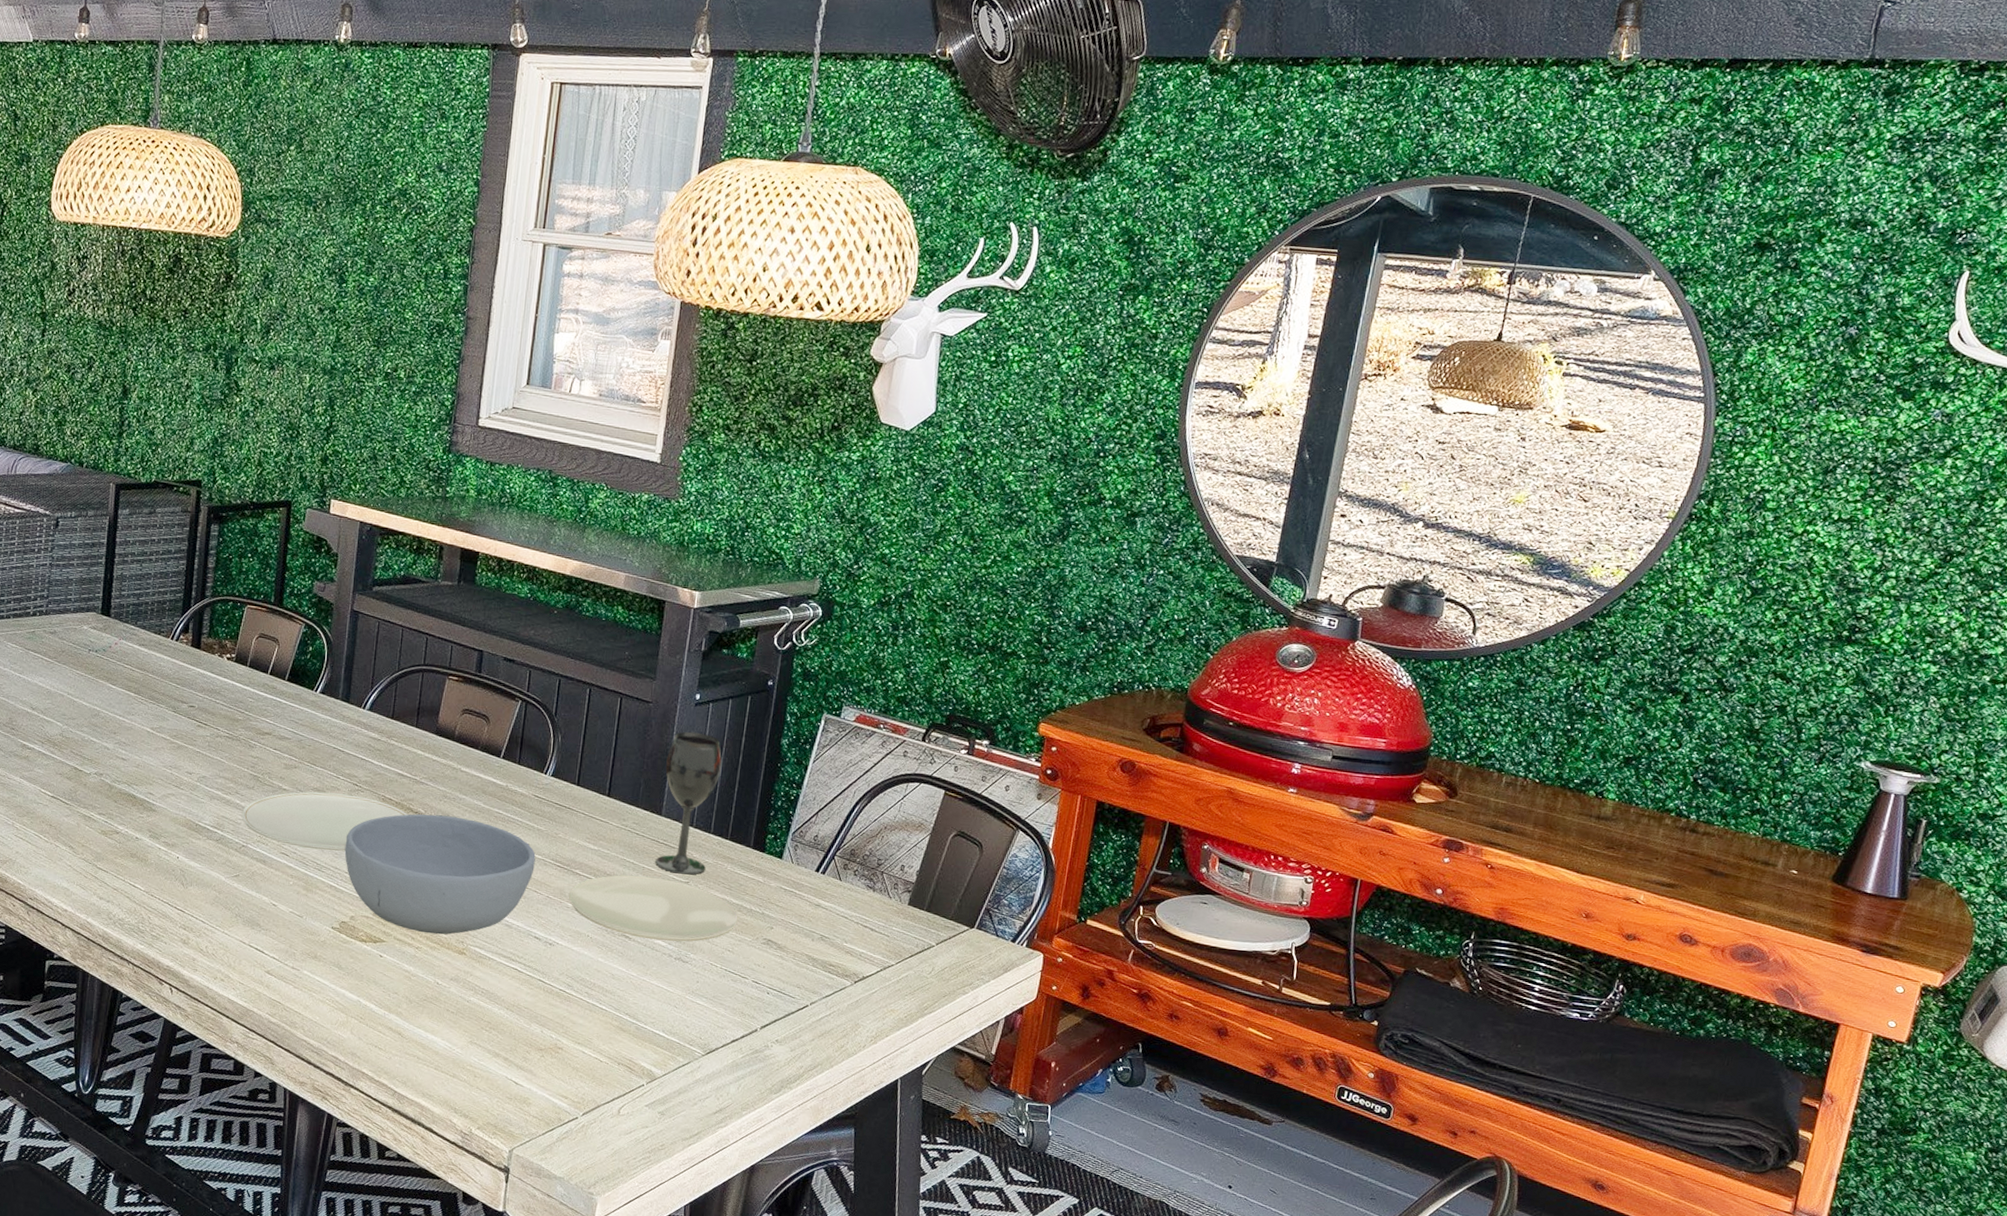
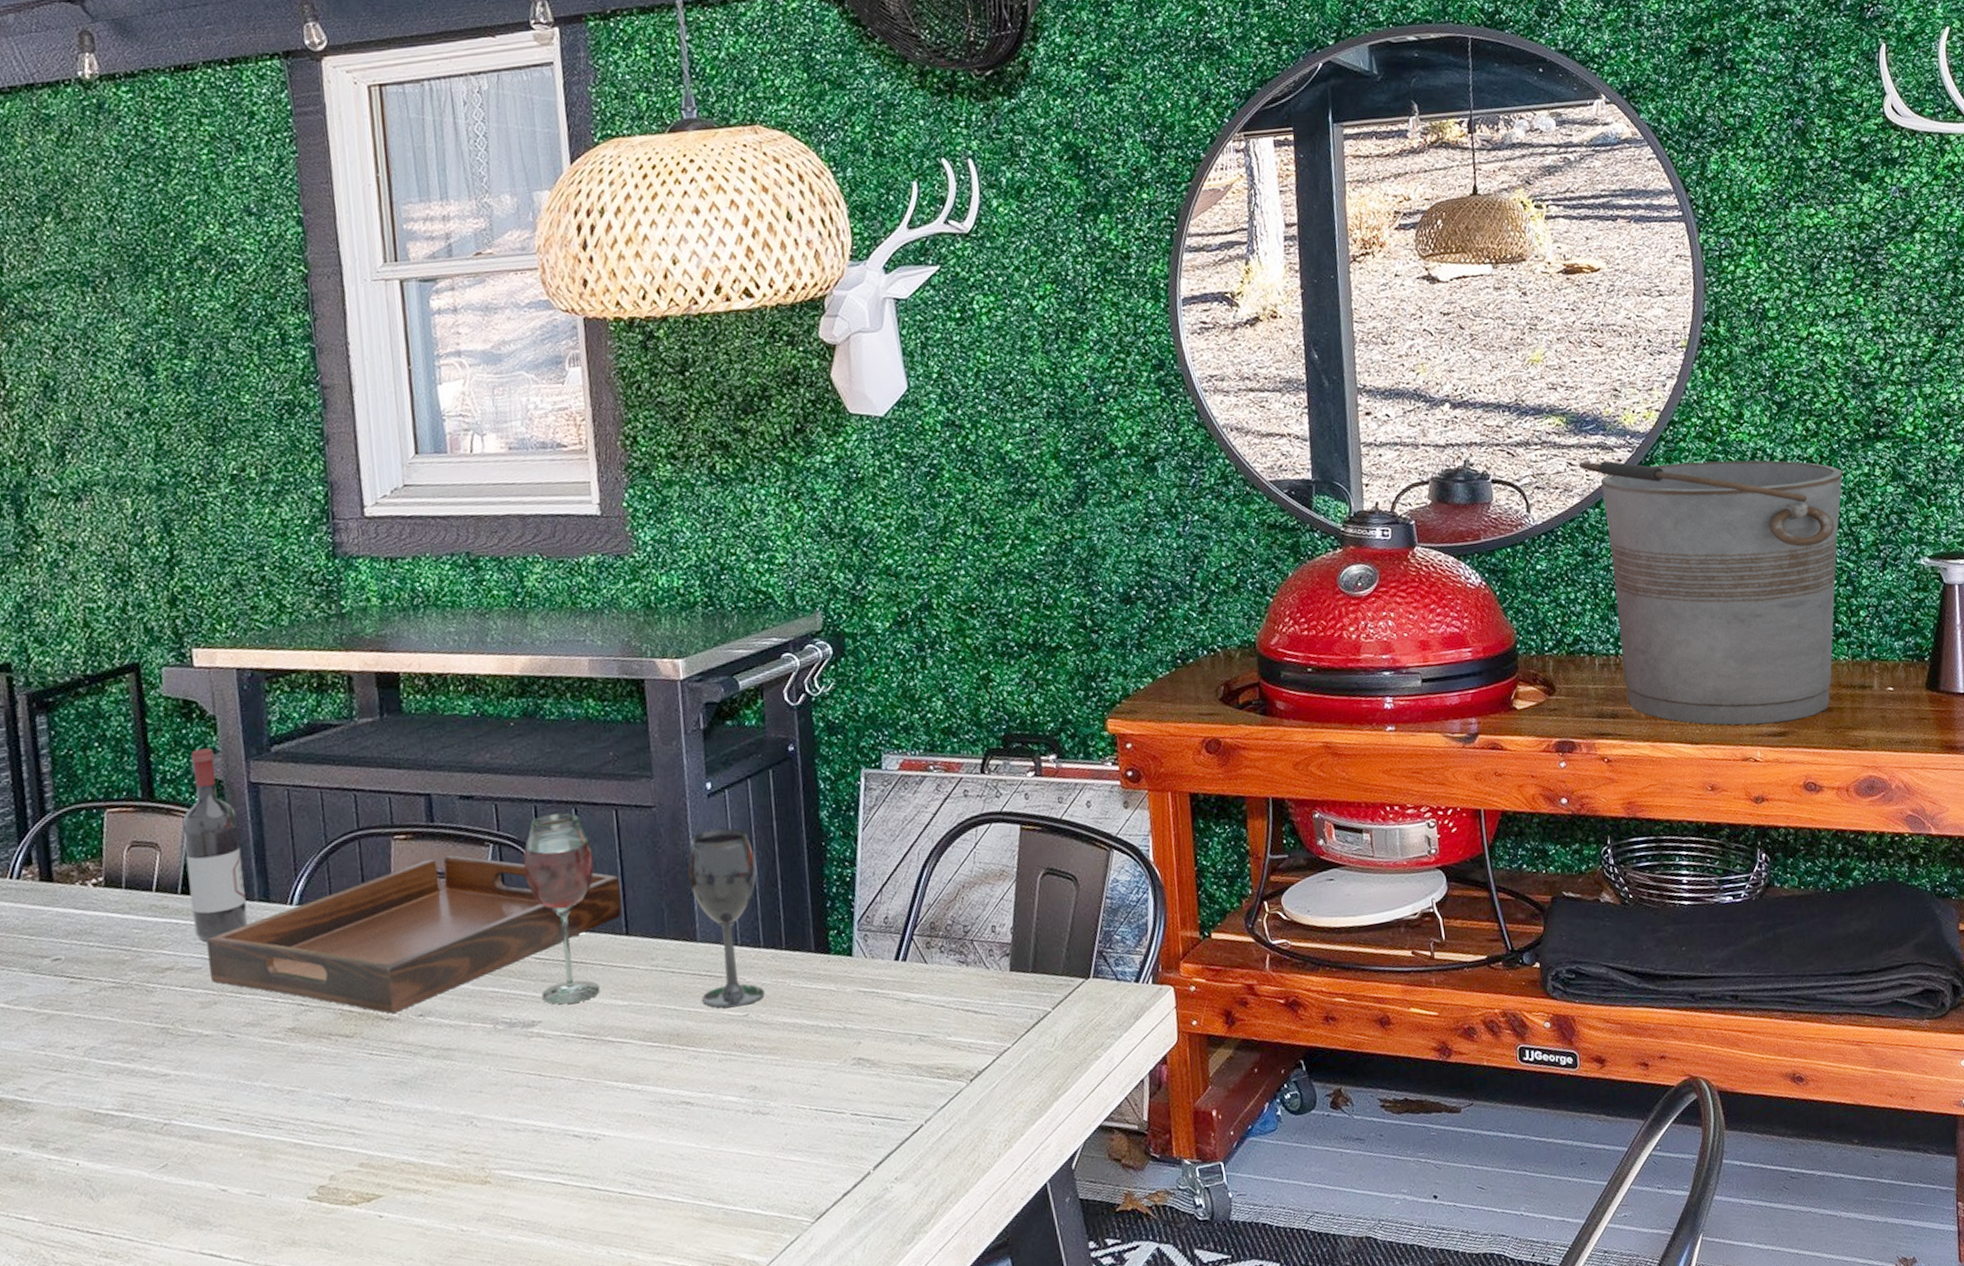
plate: present [241,791,409,852] -> none [154,1017,379,1107]
wine bottle: none [291,576,338,722] -> present [182,748,248,943]
serving tray: none [296,700,612,809] -> present [206,855,622,1014]
bowl: present [344,814,536,935] -> none [301,1009,555,1172]
wineglass: none [533,688,596,838] -> present [523,813,600,1005]
plate: present [569,875,738,942] -> none [605,1017,818,1101]
bucket: none [1524,601,1803,878] -> present [1578,460,1843,725]

